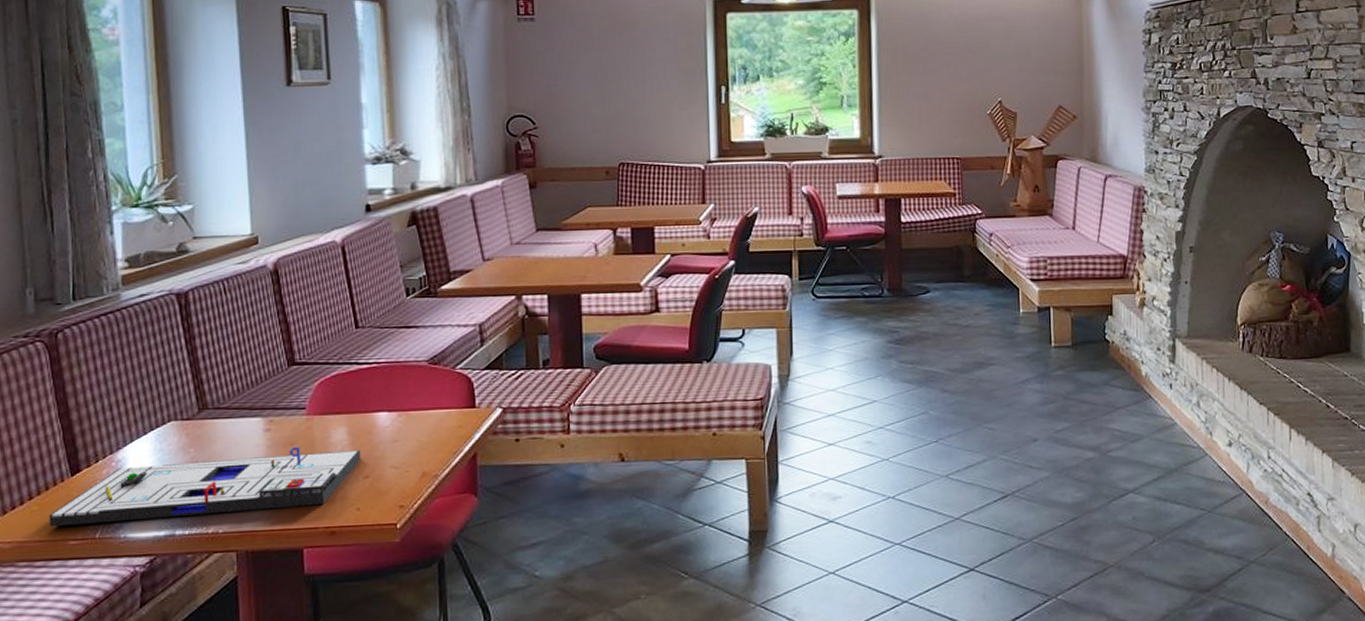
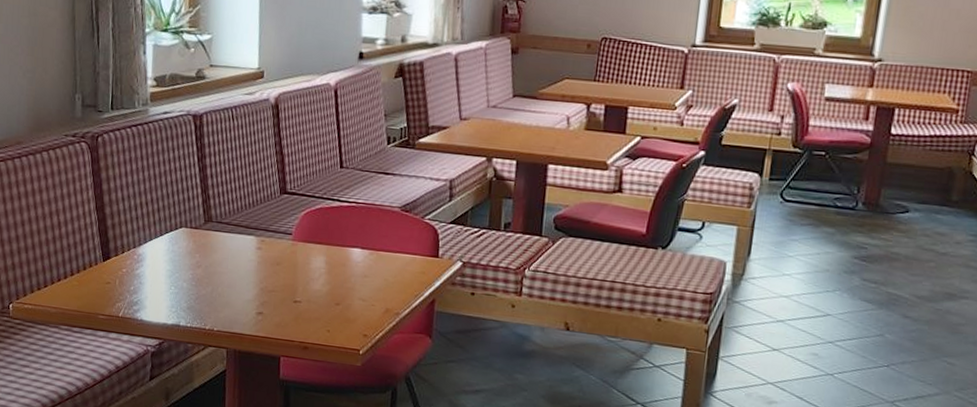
board game: present [49,446,361,527] -> none [85,261,335,322]

